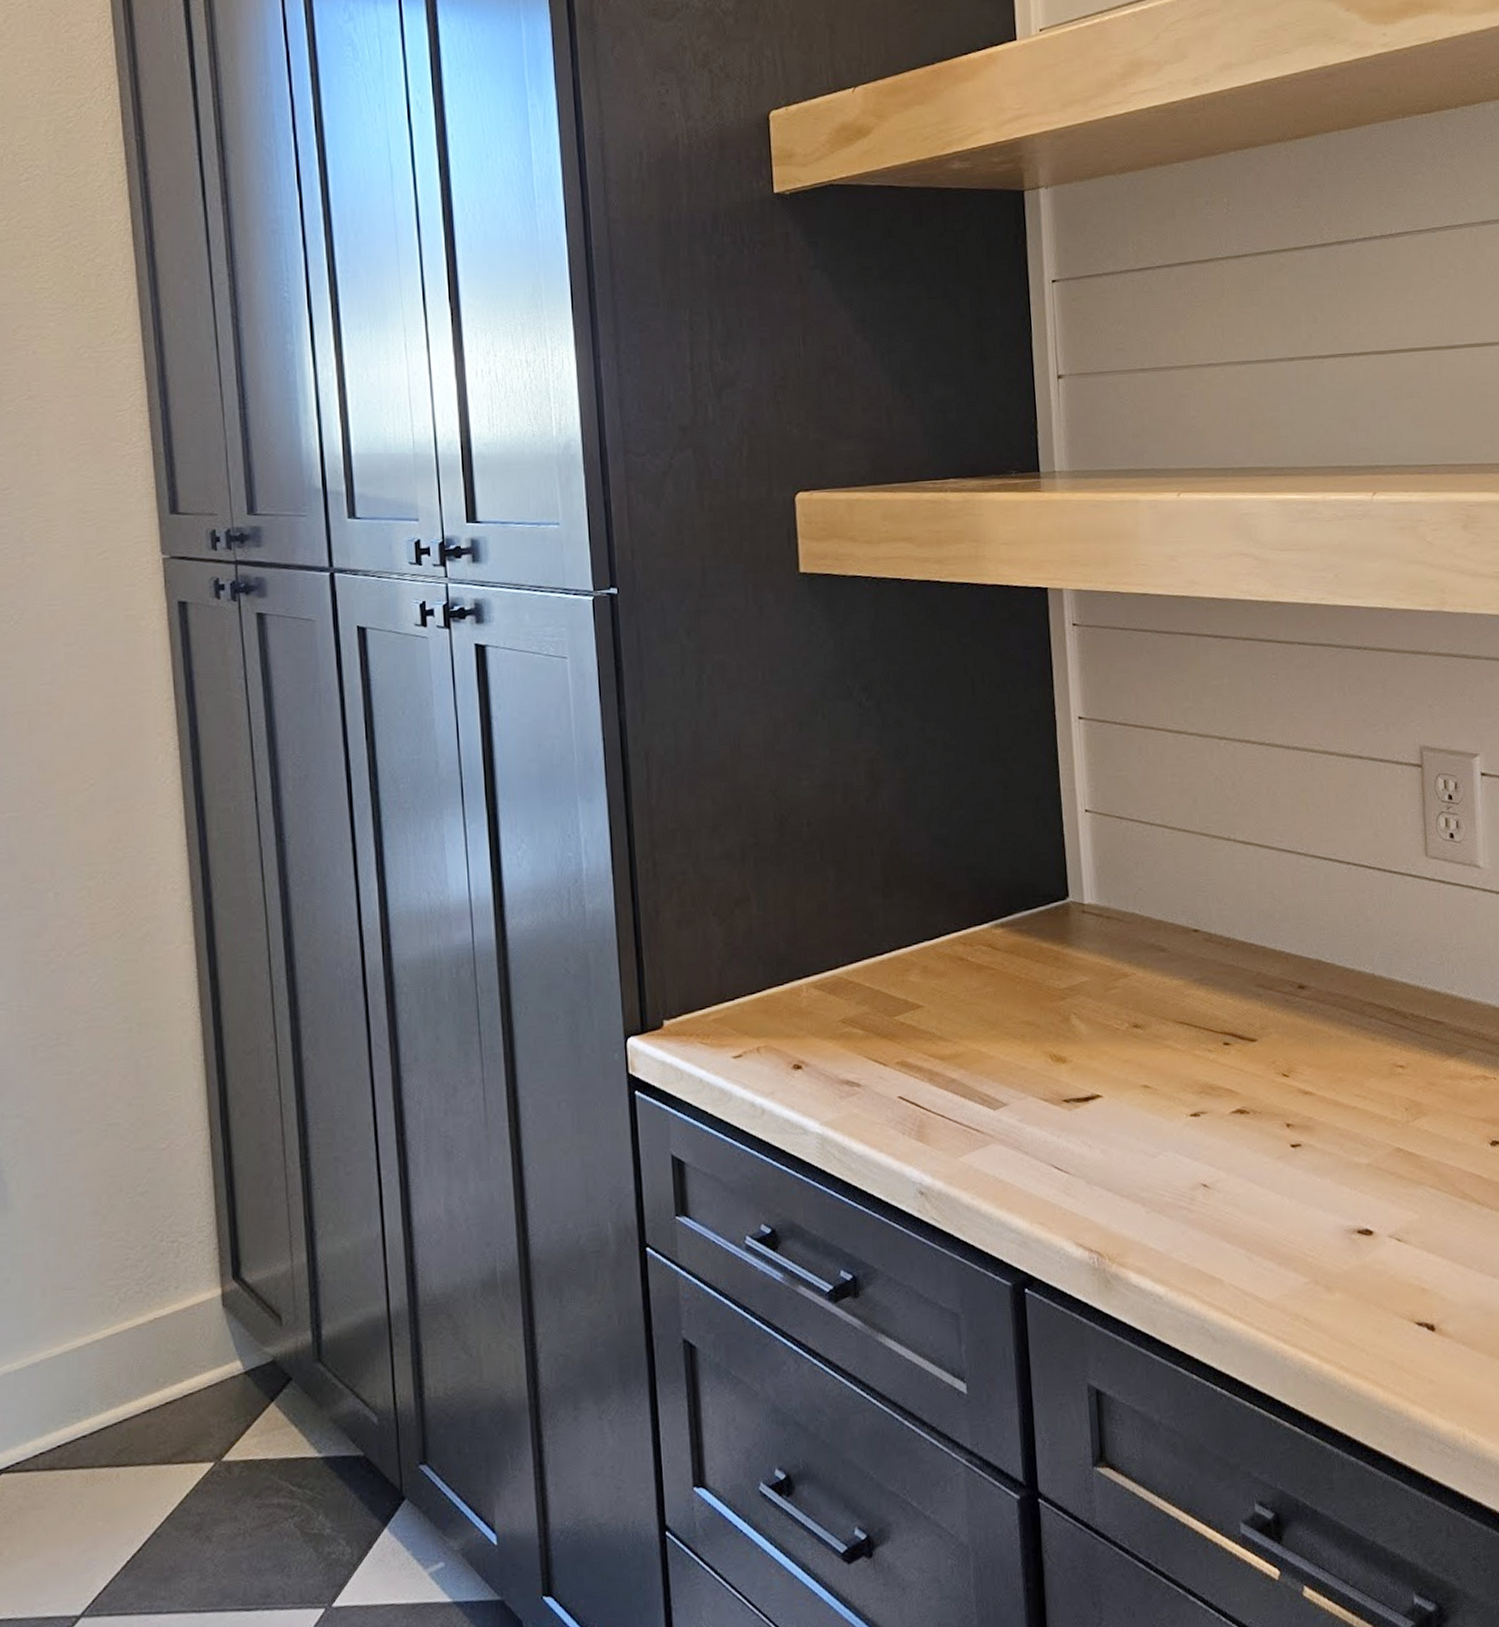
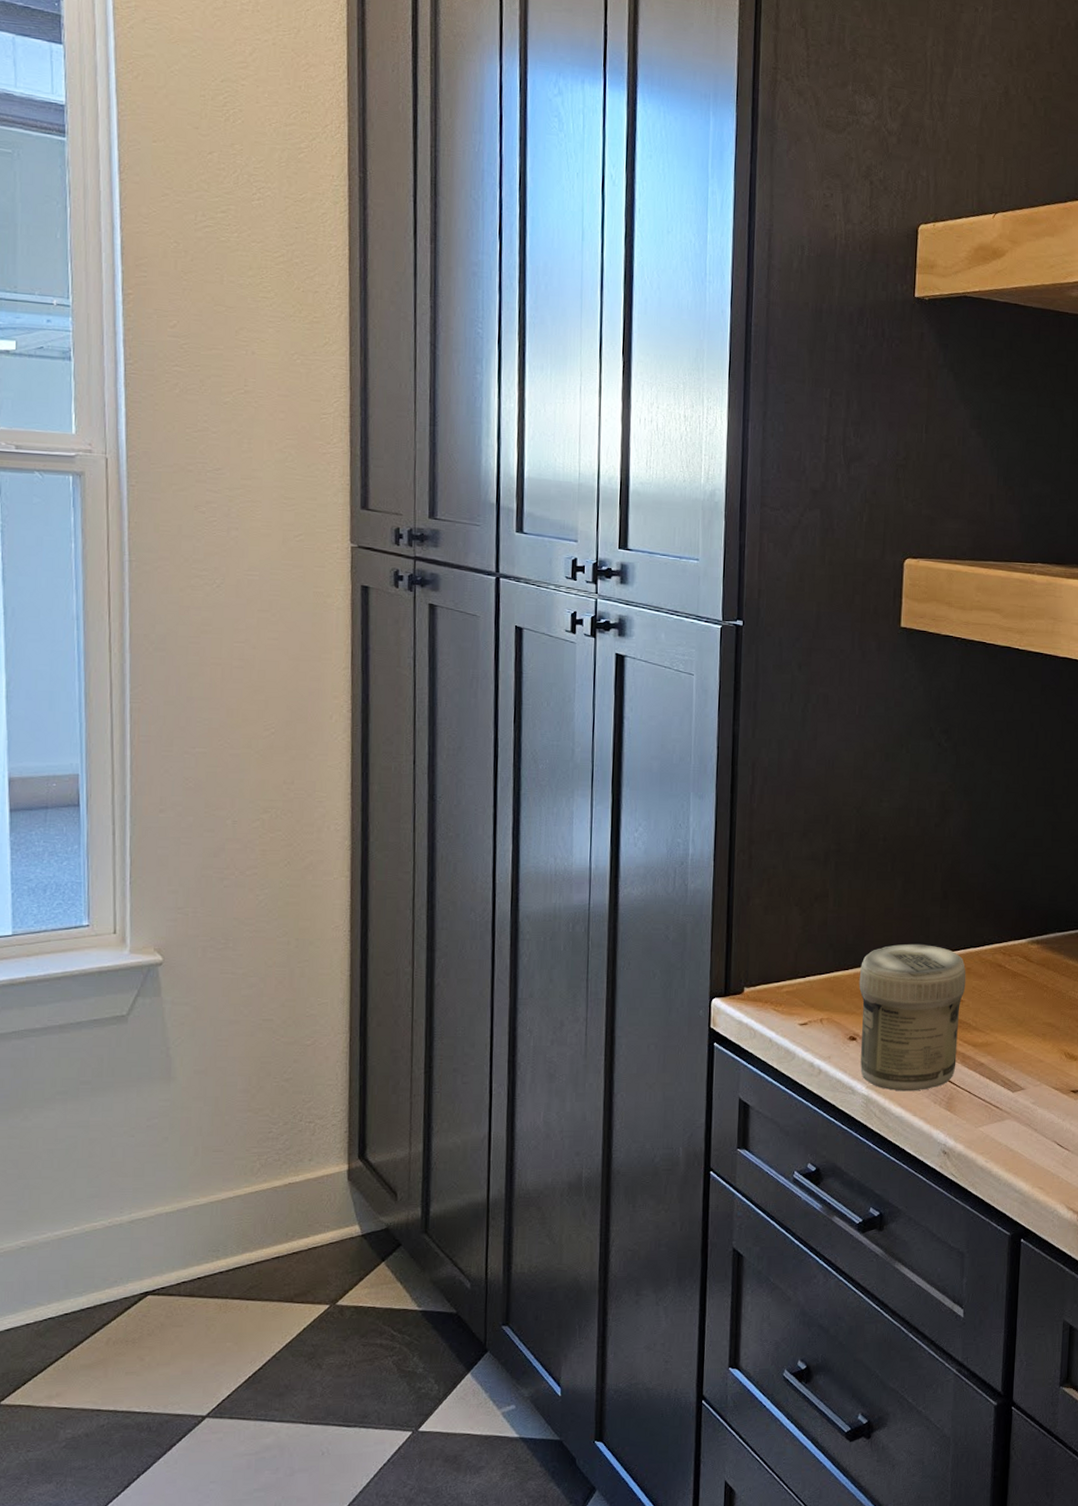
jar: none [797,943,924,1125] -> present [859,943,966,1092]

